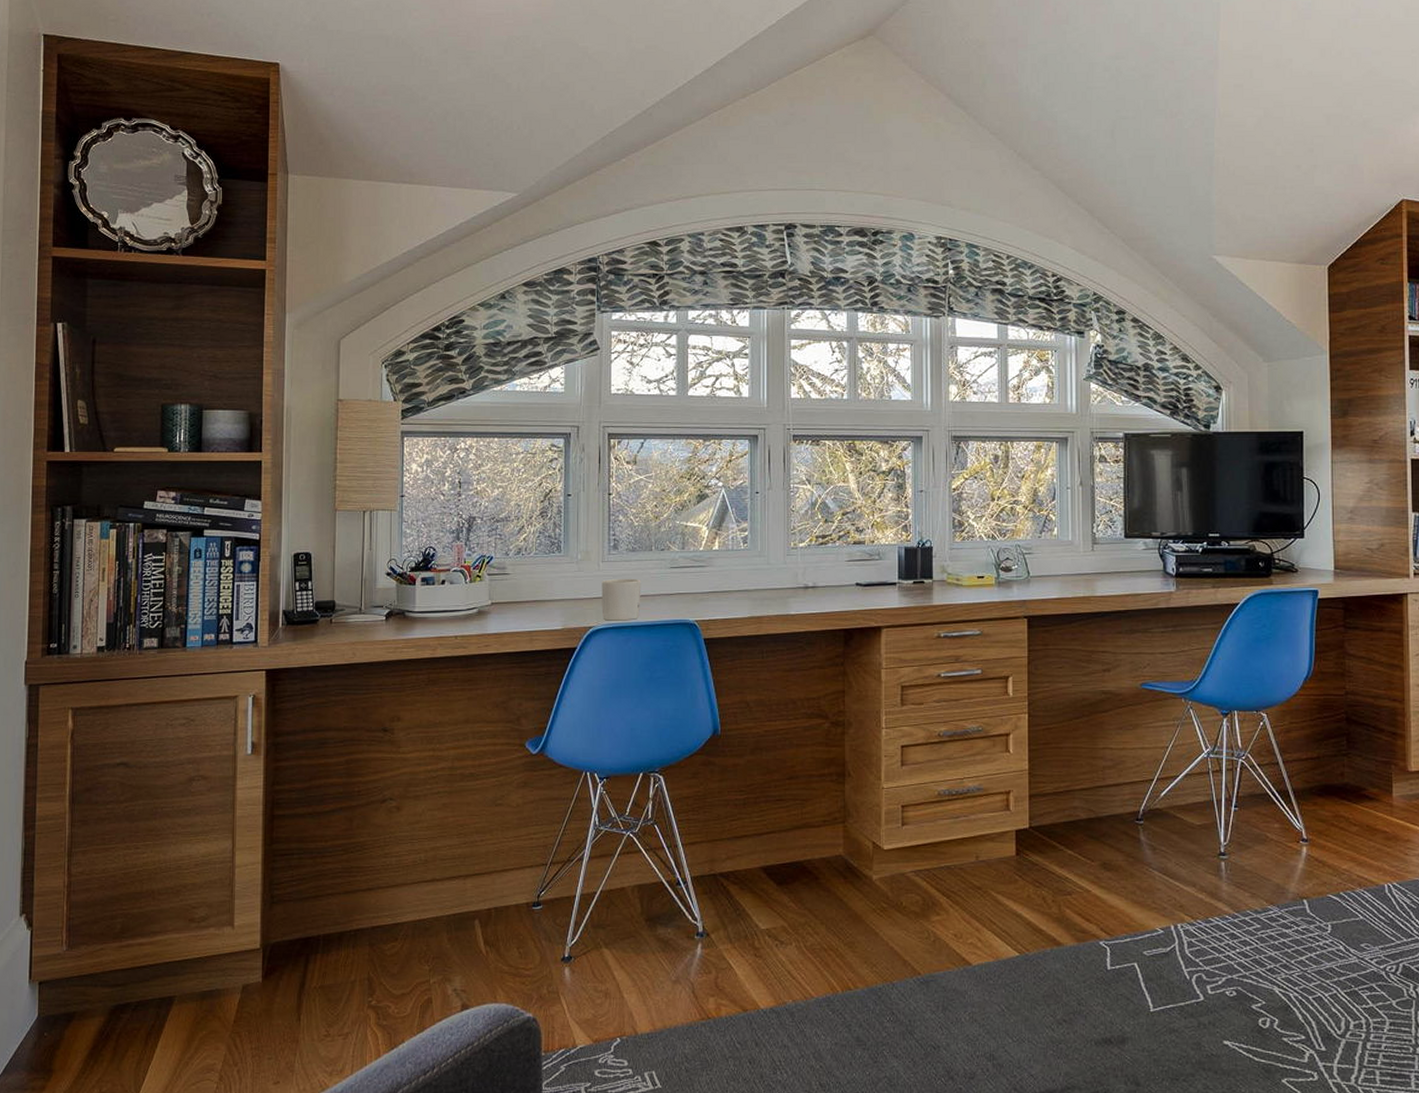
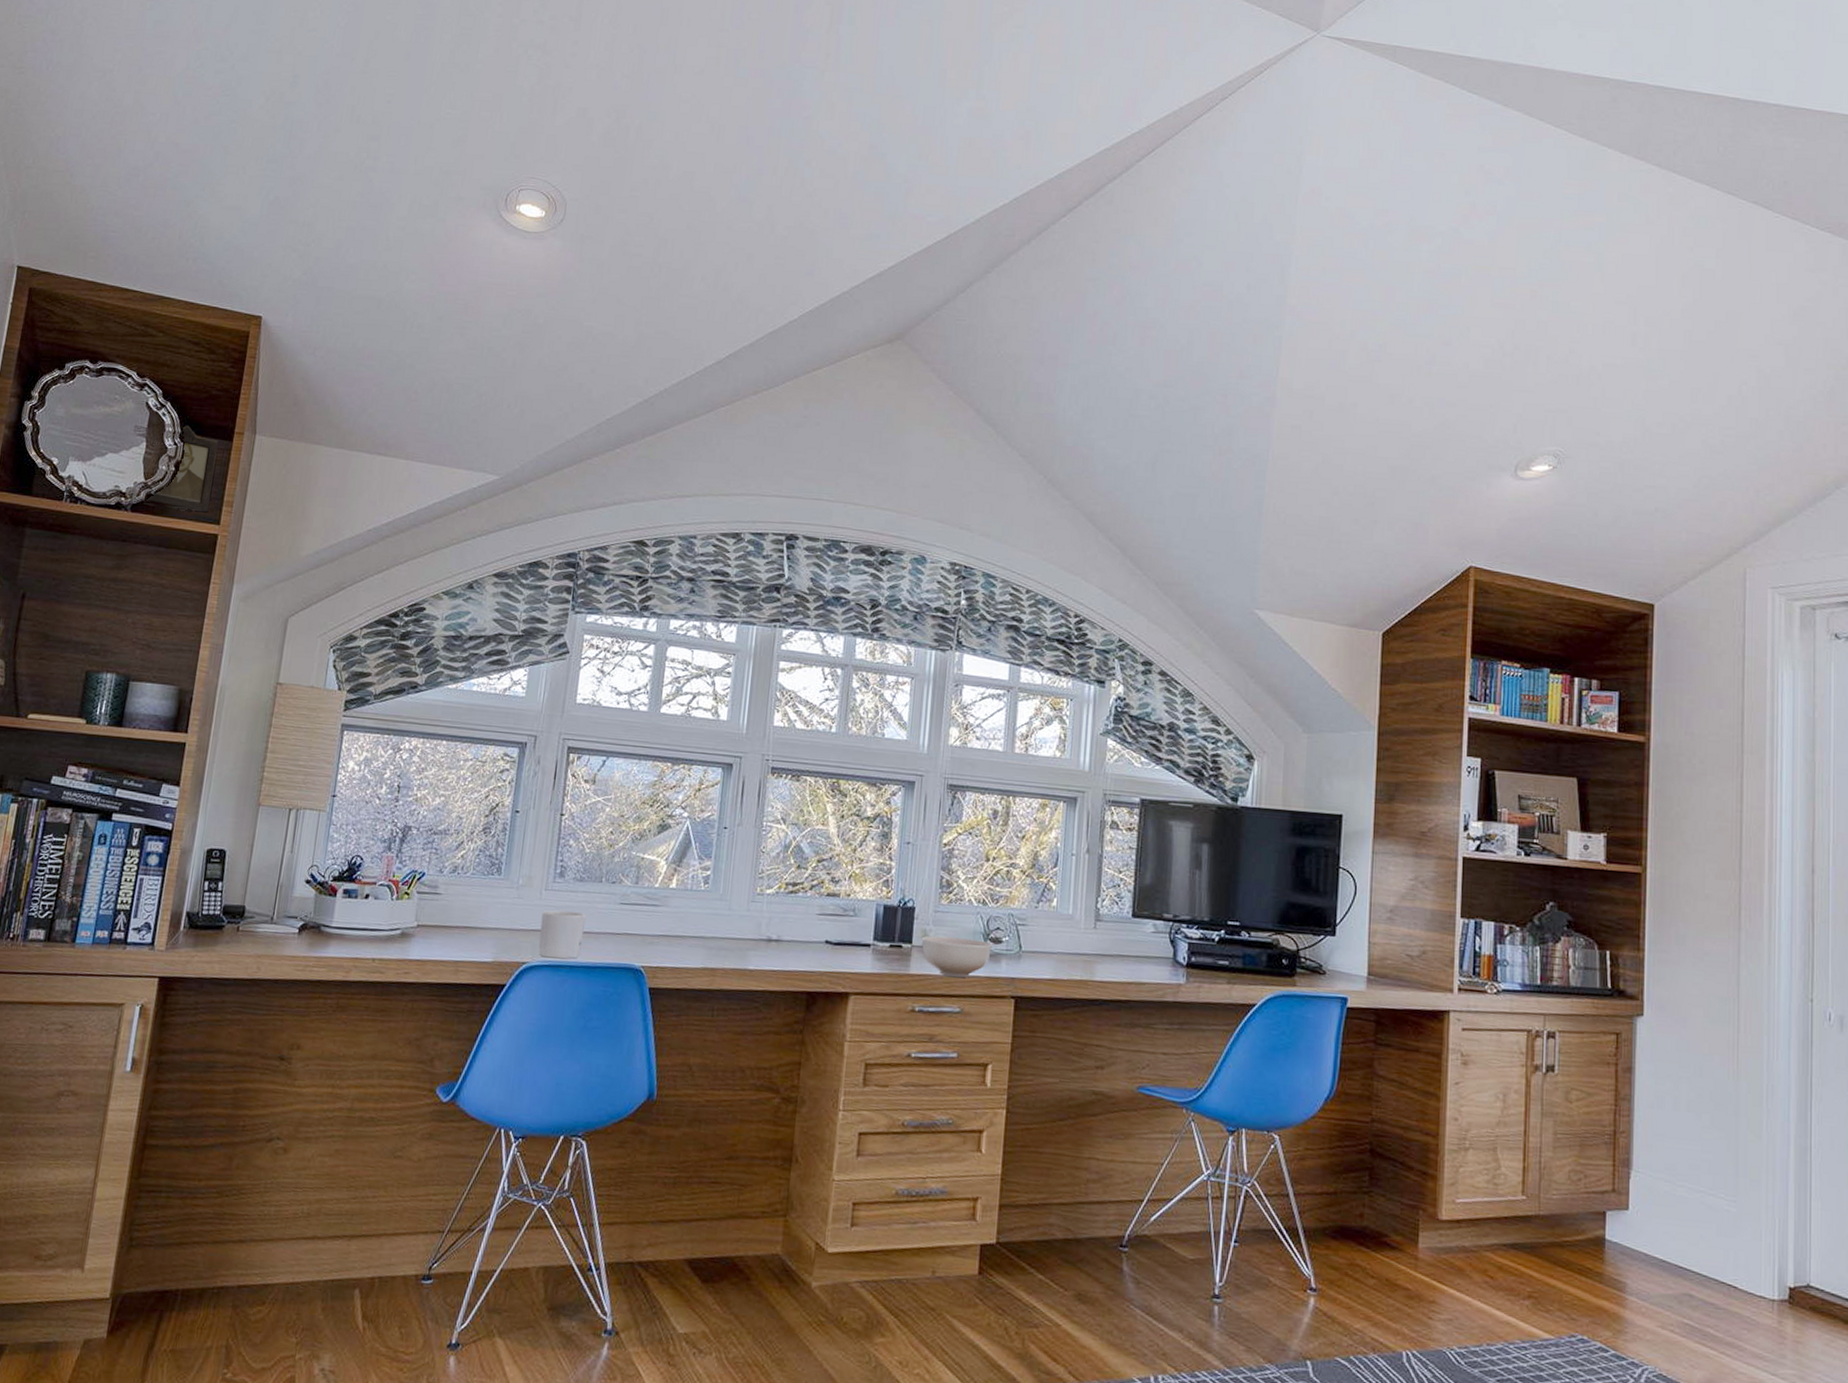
photo frame: none [192,171,255,252] -> present [142,425,218,513]
bowl: none [942,570,1003,605] -> present [921,935,992,978]

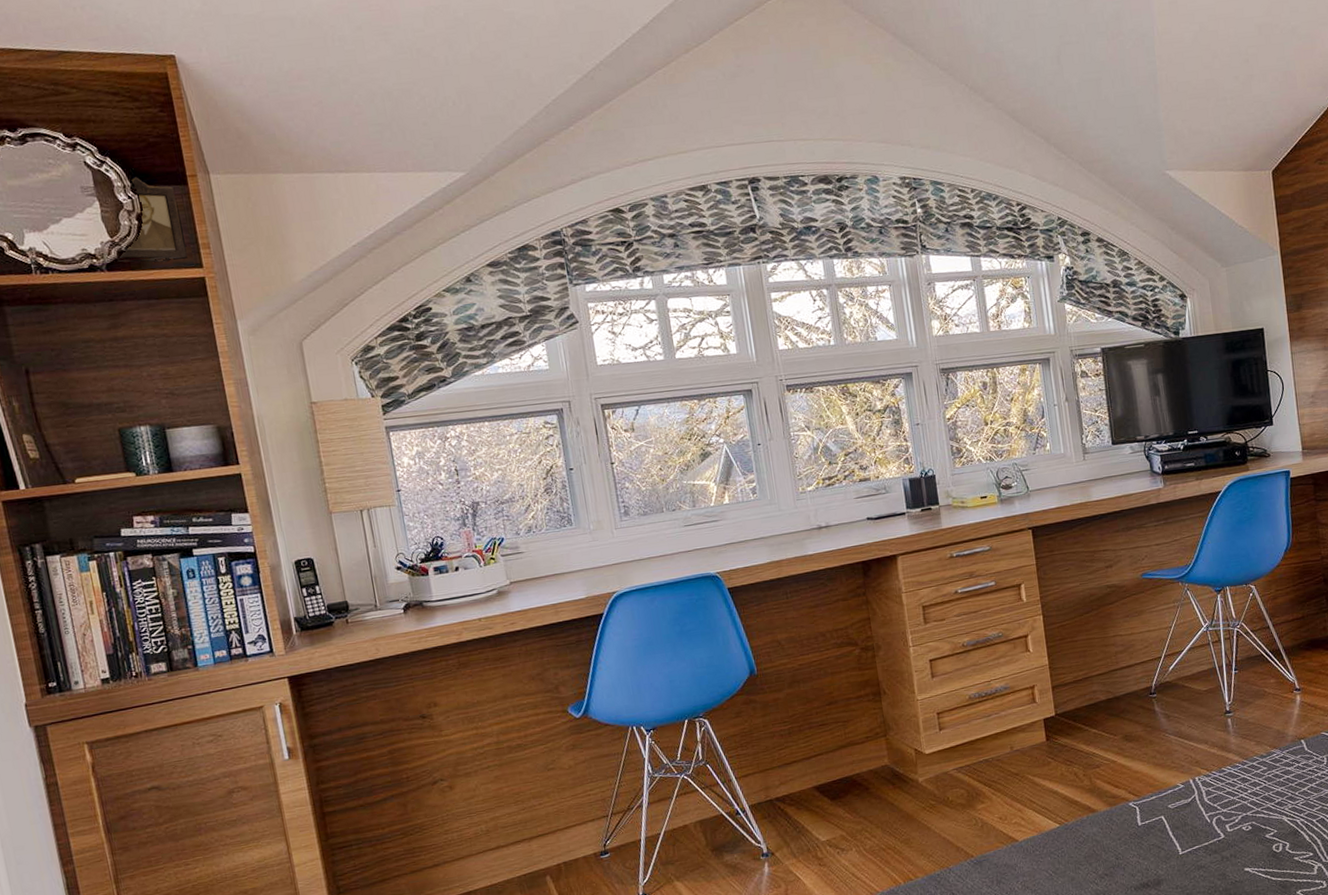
mug: present [538,910,586,960] -> none [618,540,661,584]
bowl: present [921,935,992,978] -> none [947,489,1005,524]

